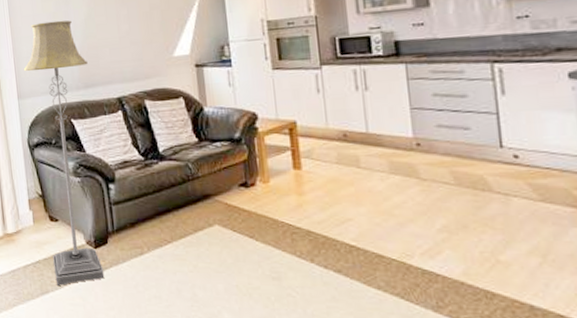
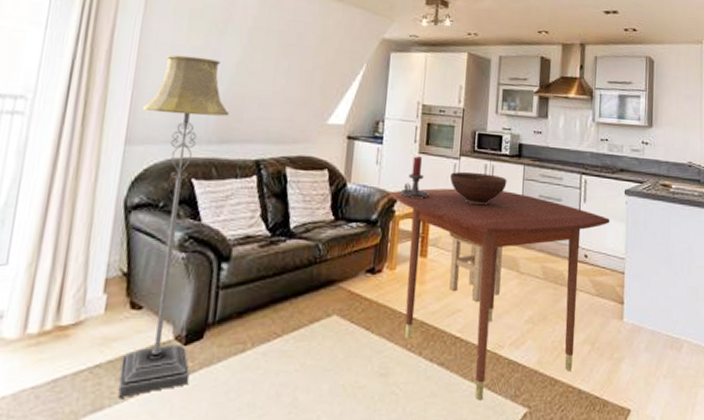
dining table: none [249,94,549,308] -> present [390,188,610,400]
candle holder: none [259,72,293,114] -> present [400,156,430,198]
fruit bowl: none [312,79,386,113] -> present [449,172,507,206]
stool: none [323,143,399,210] -> present [449,232,503,301]

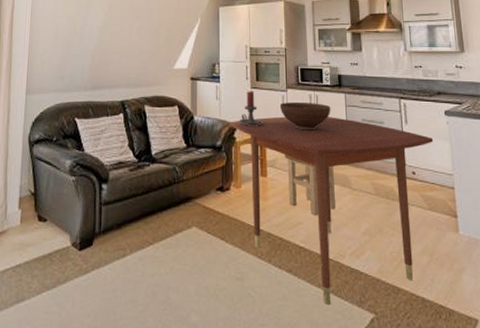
floor lamp: present [117,54,229,398] -> none [34,24,98,292]

